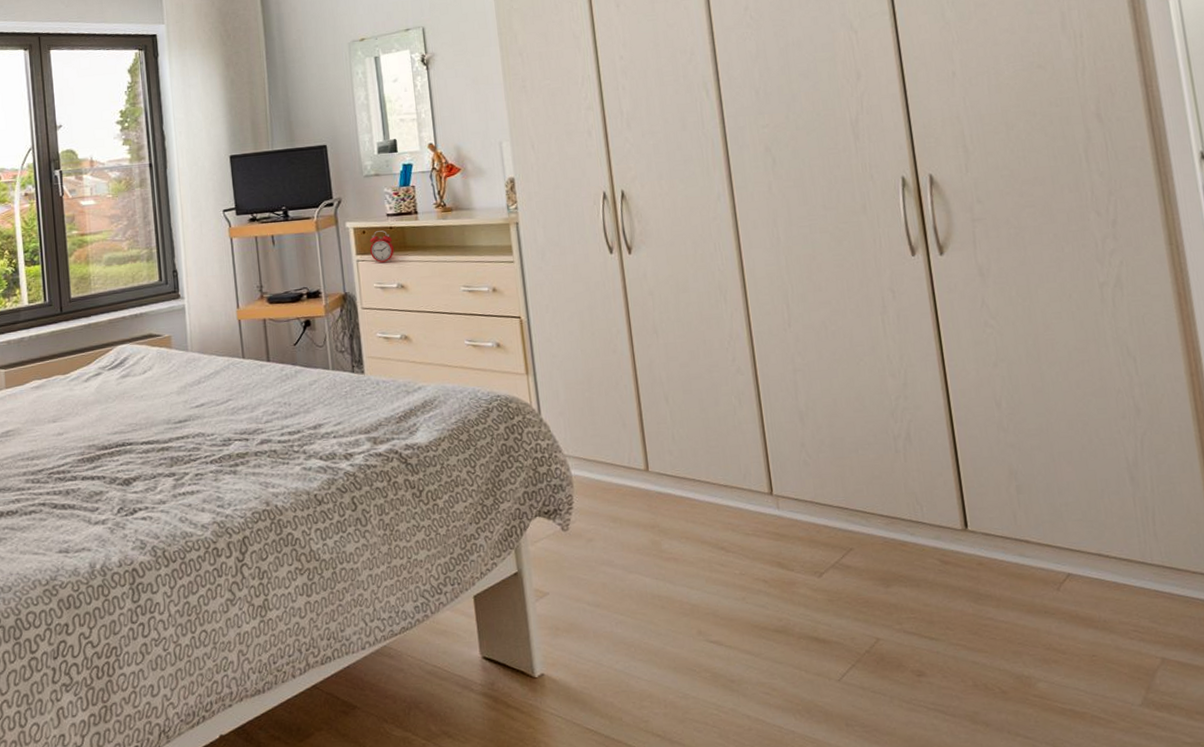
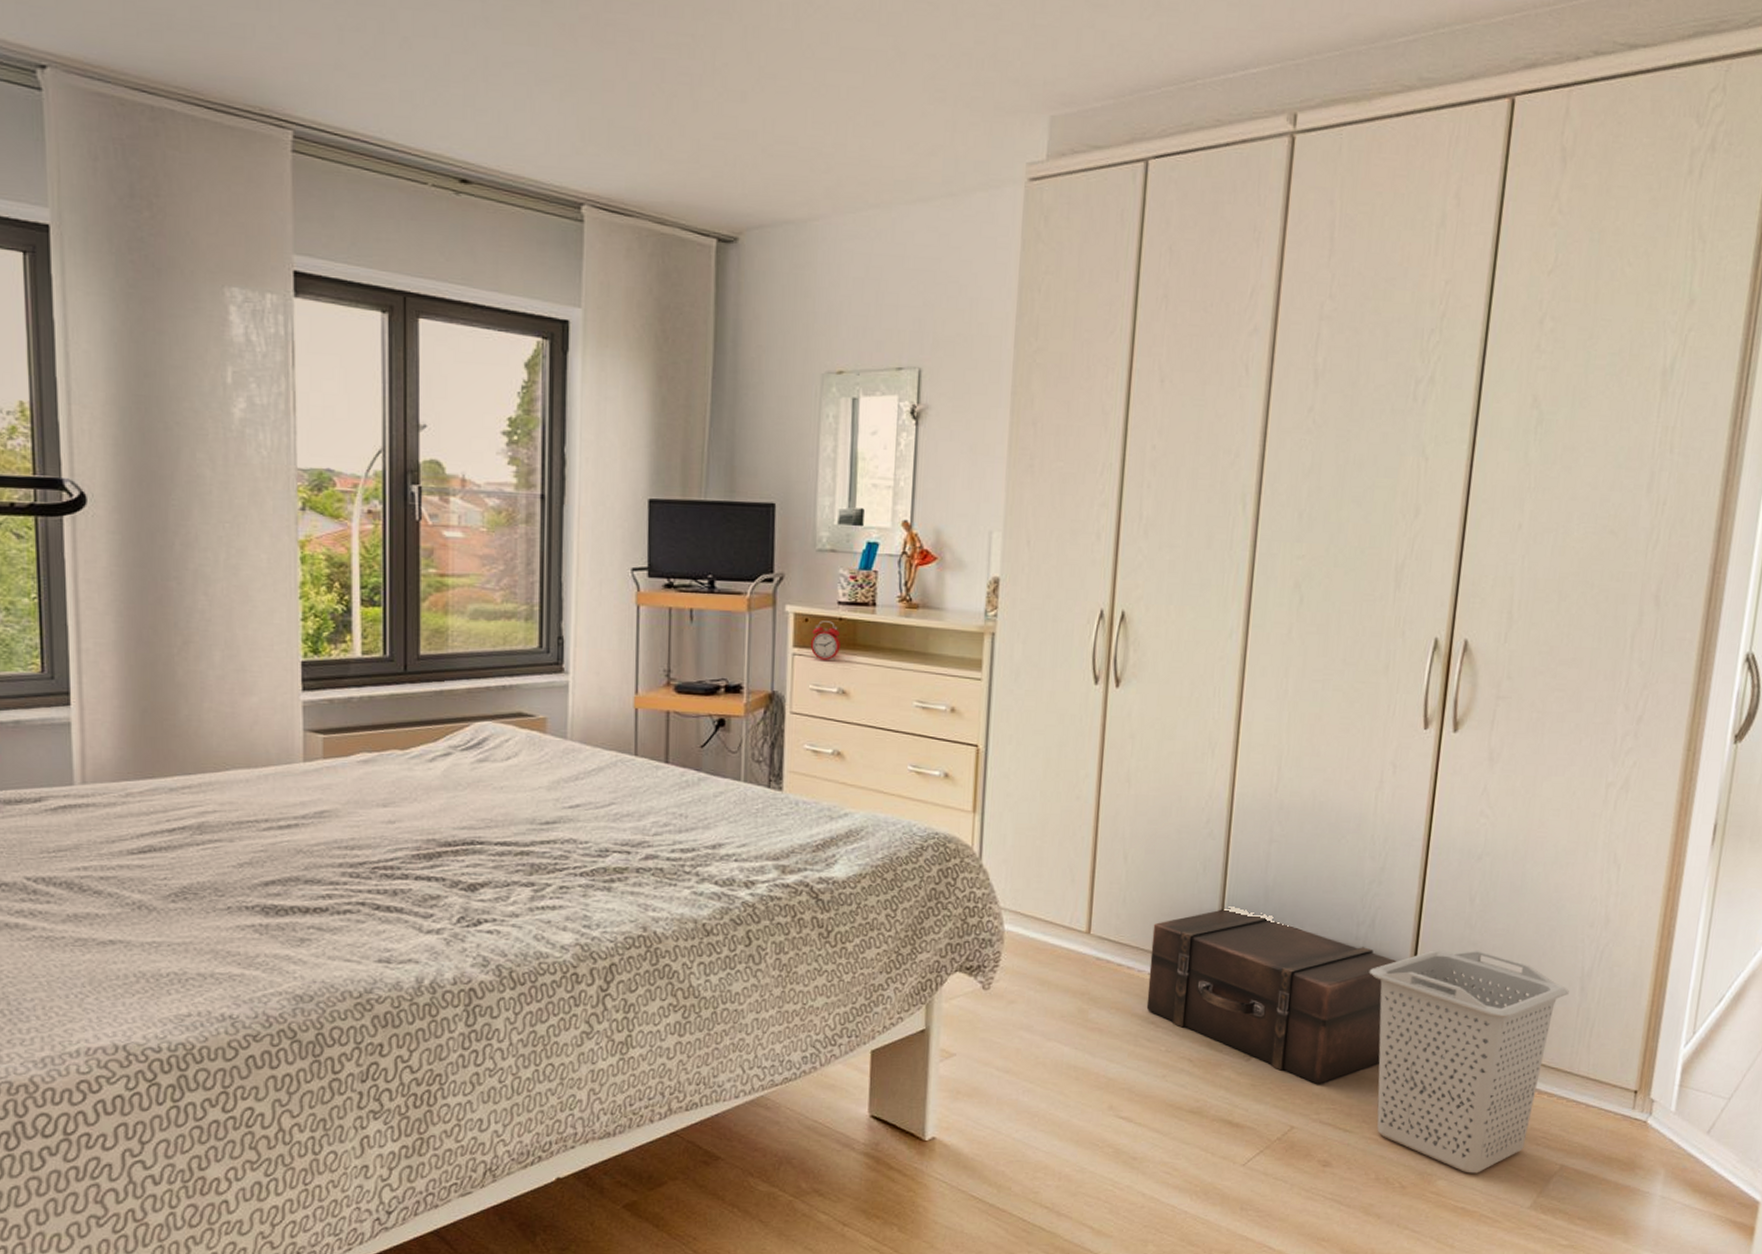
suitcase: none [704,435,949,595] -> present [1146,908,1398,1084]
laundry basket: none [917,451,1120,674] -> present [1370,949,1569,1174]

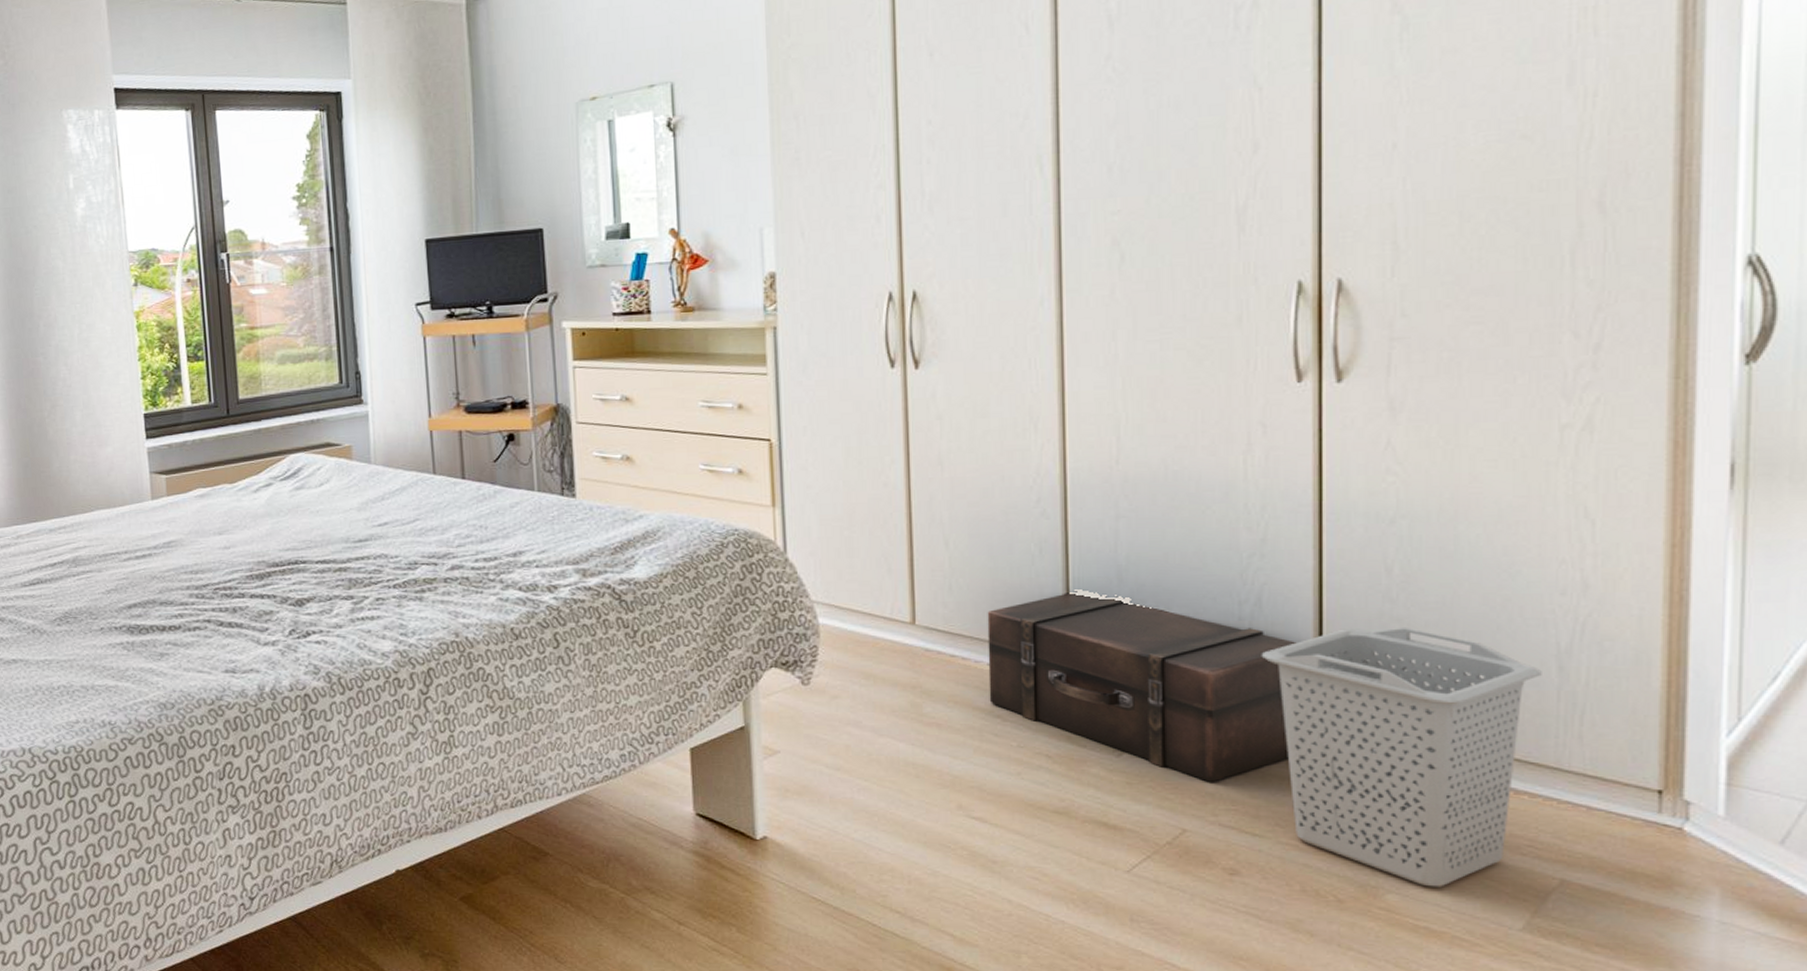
alarm clock: present [810,621,841,660] -> none [589,332,619,370]

